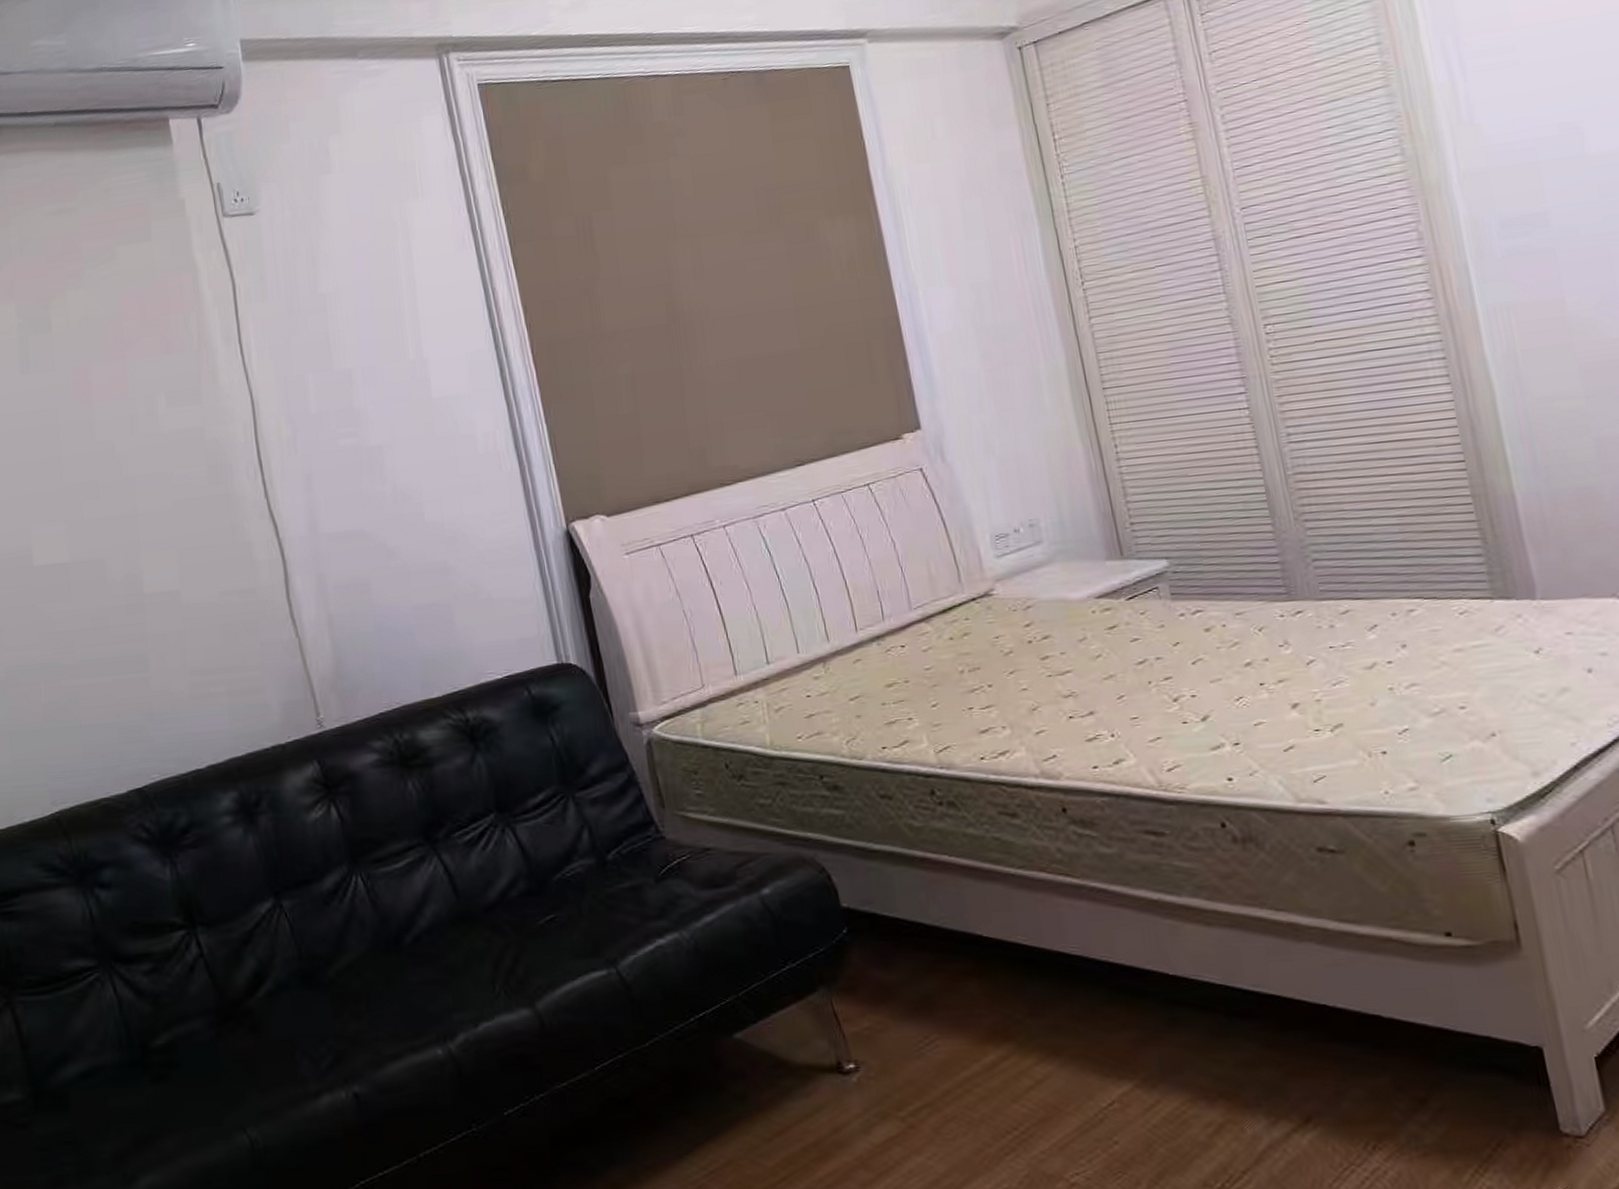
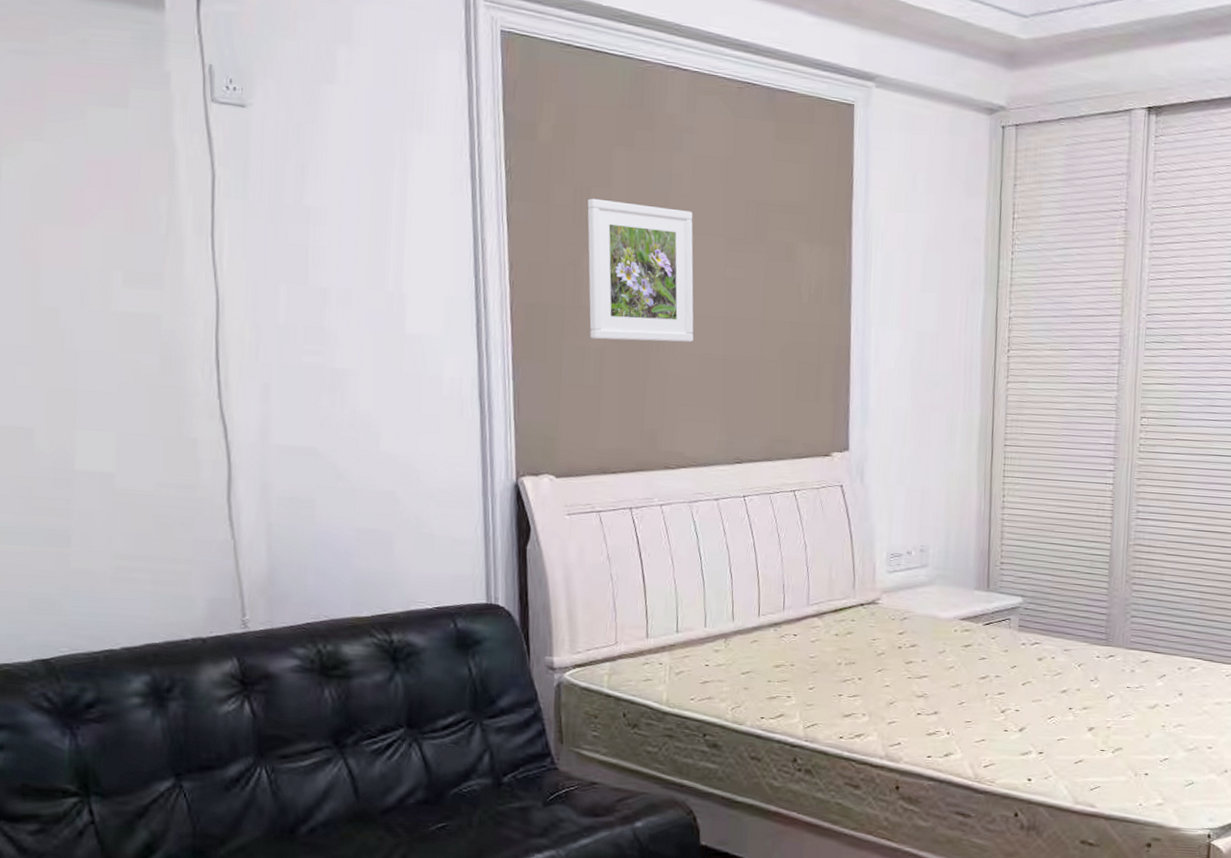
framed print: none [590,213,725,365] -> present [587,198,694,343]

